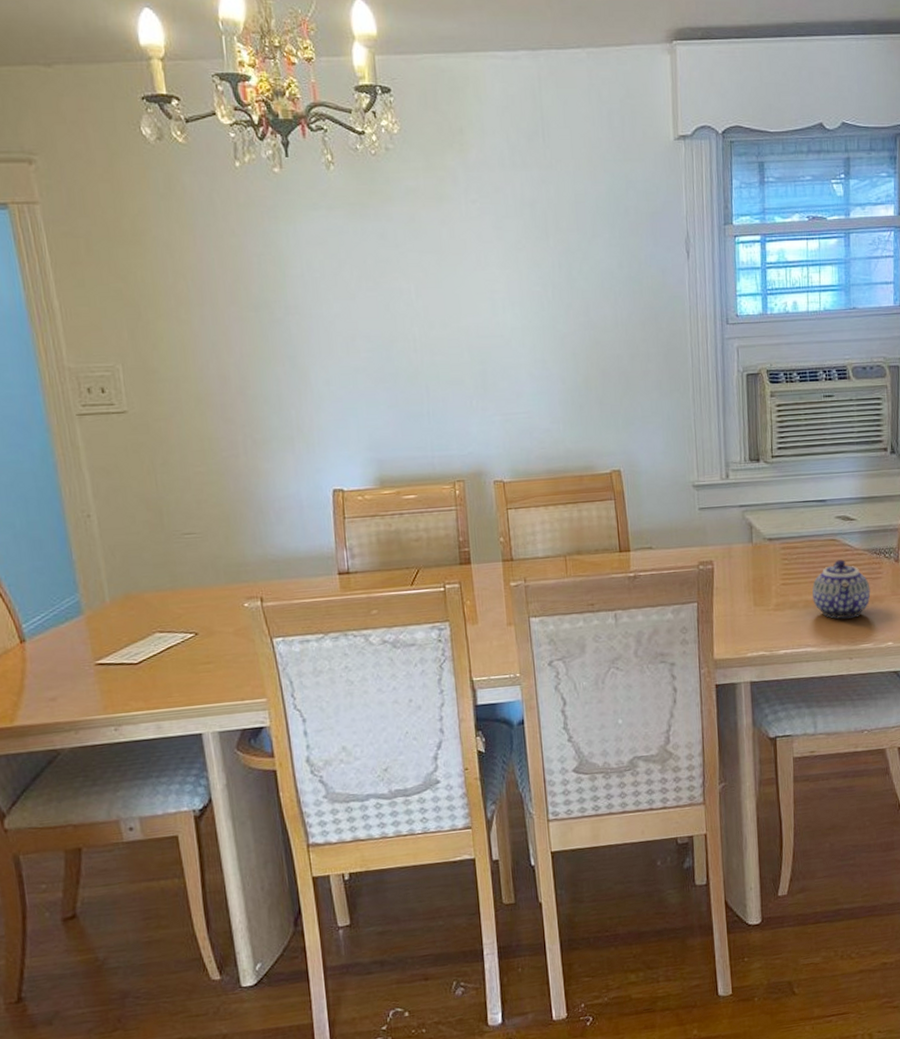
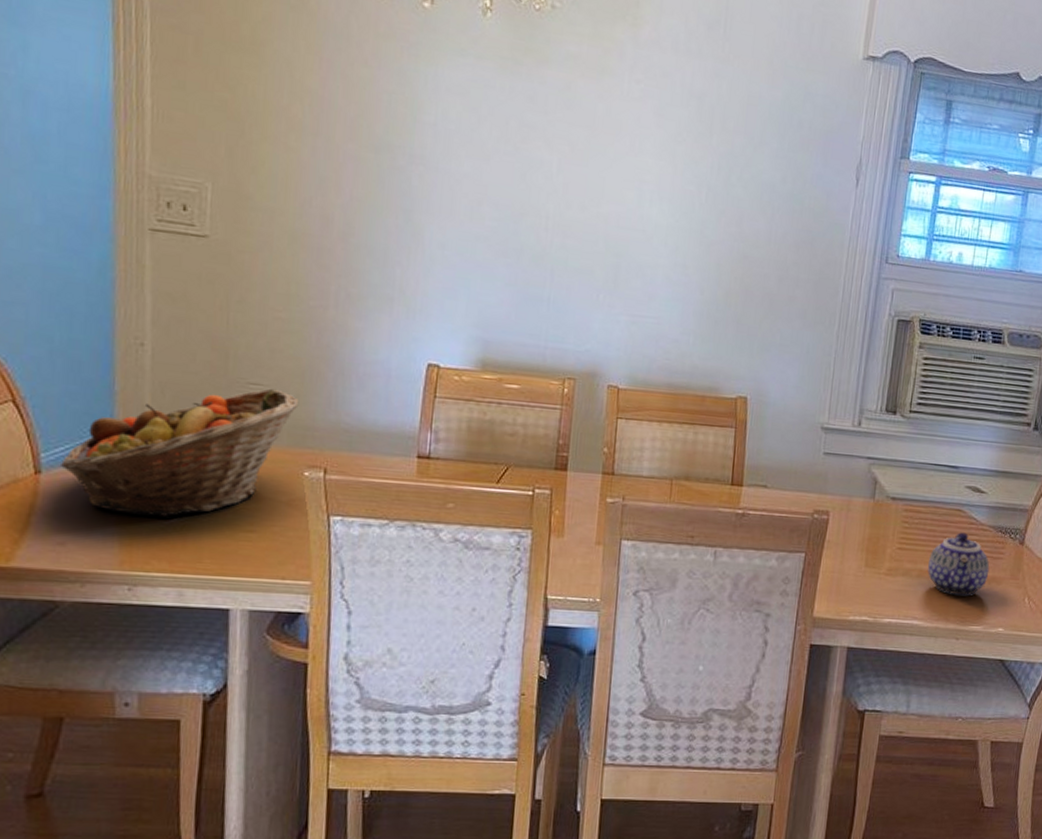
fruit basket: none [40,535,229,665] -> present [61,388,299,517]

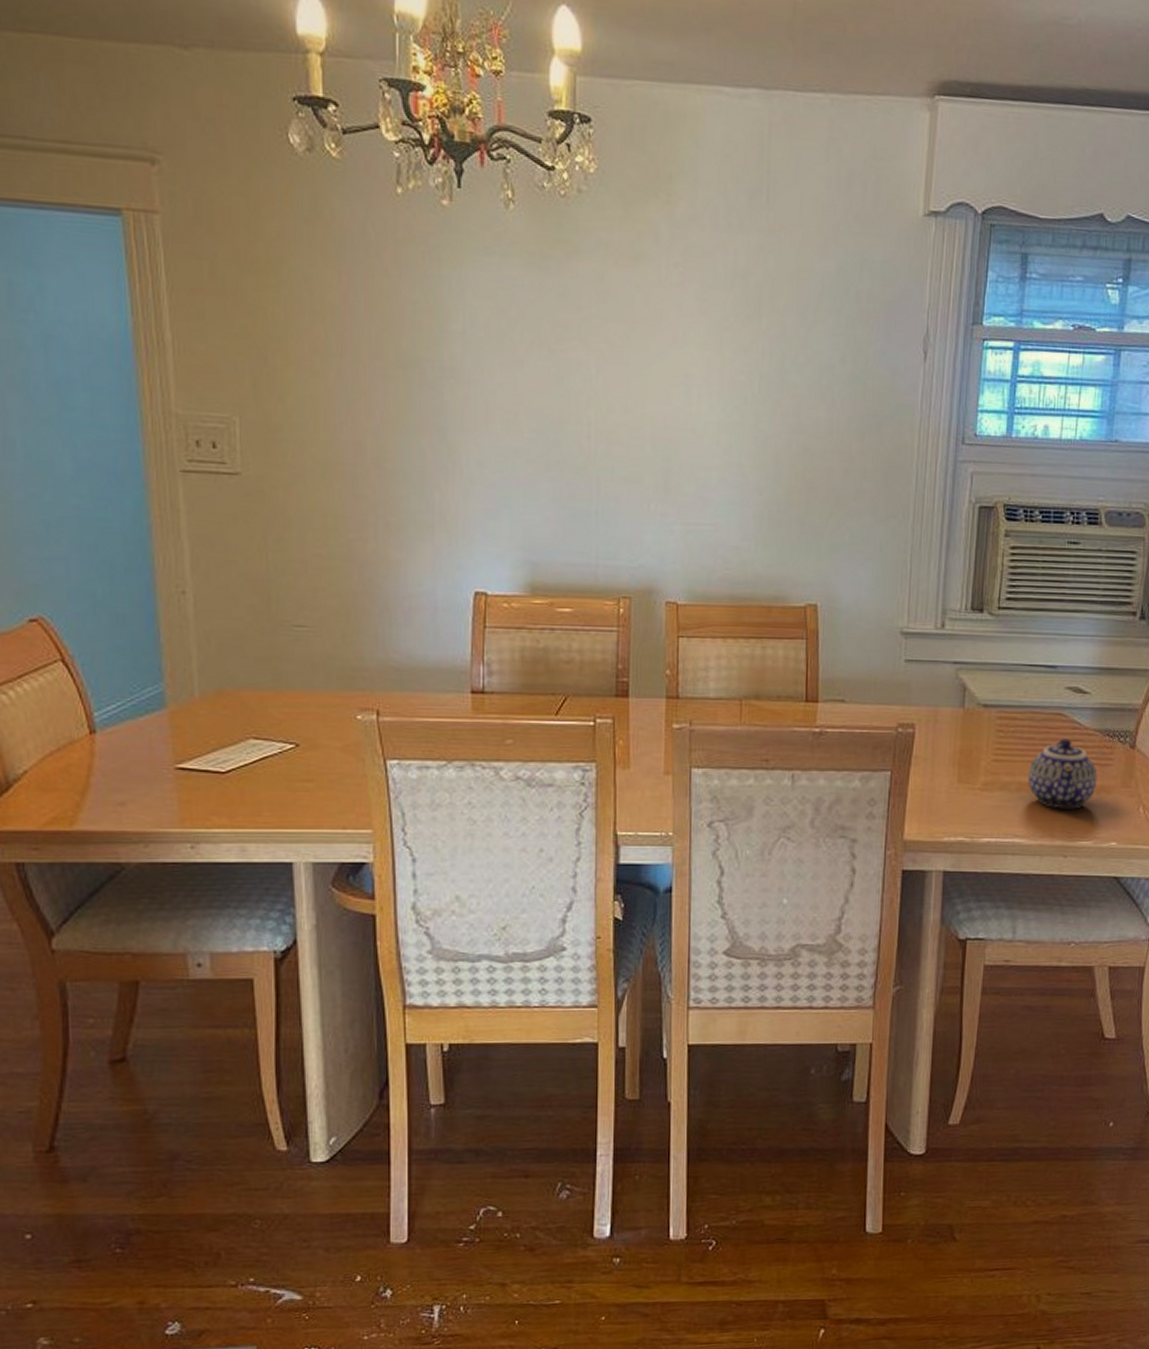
fruit basket: present [61,388,299,517] -> none [114,629,346,770]

